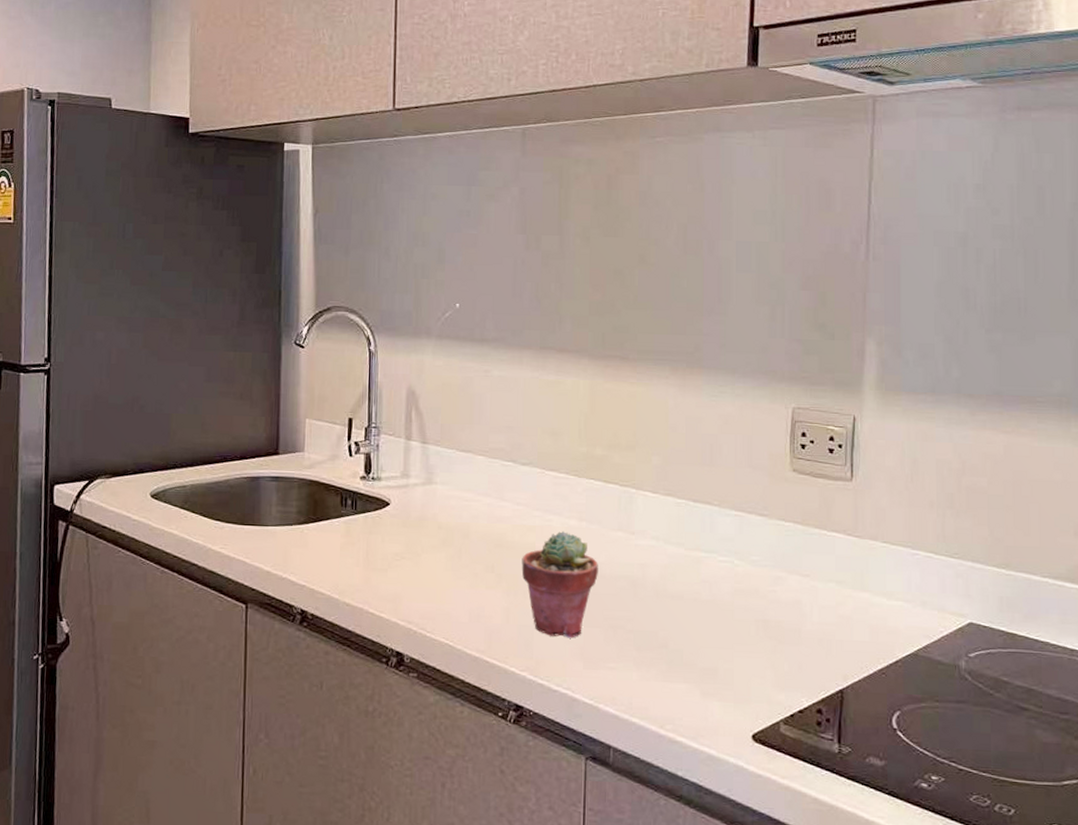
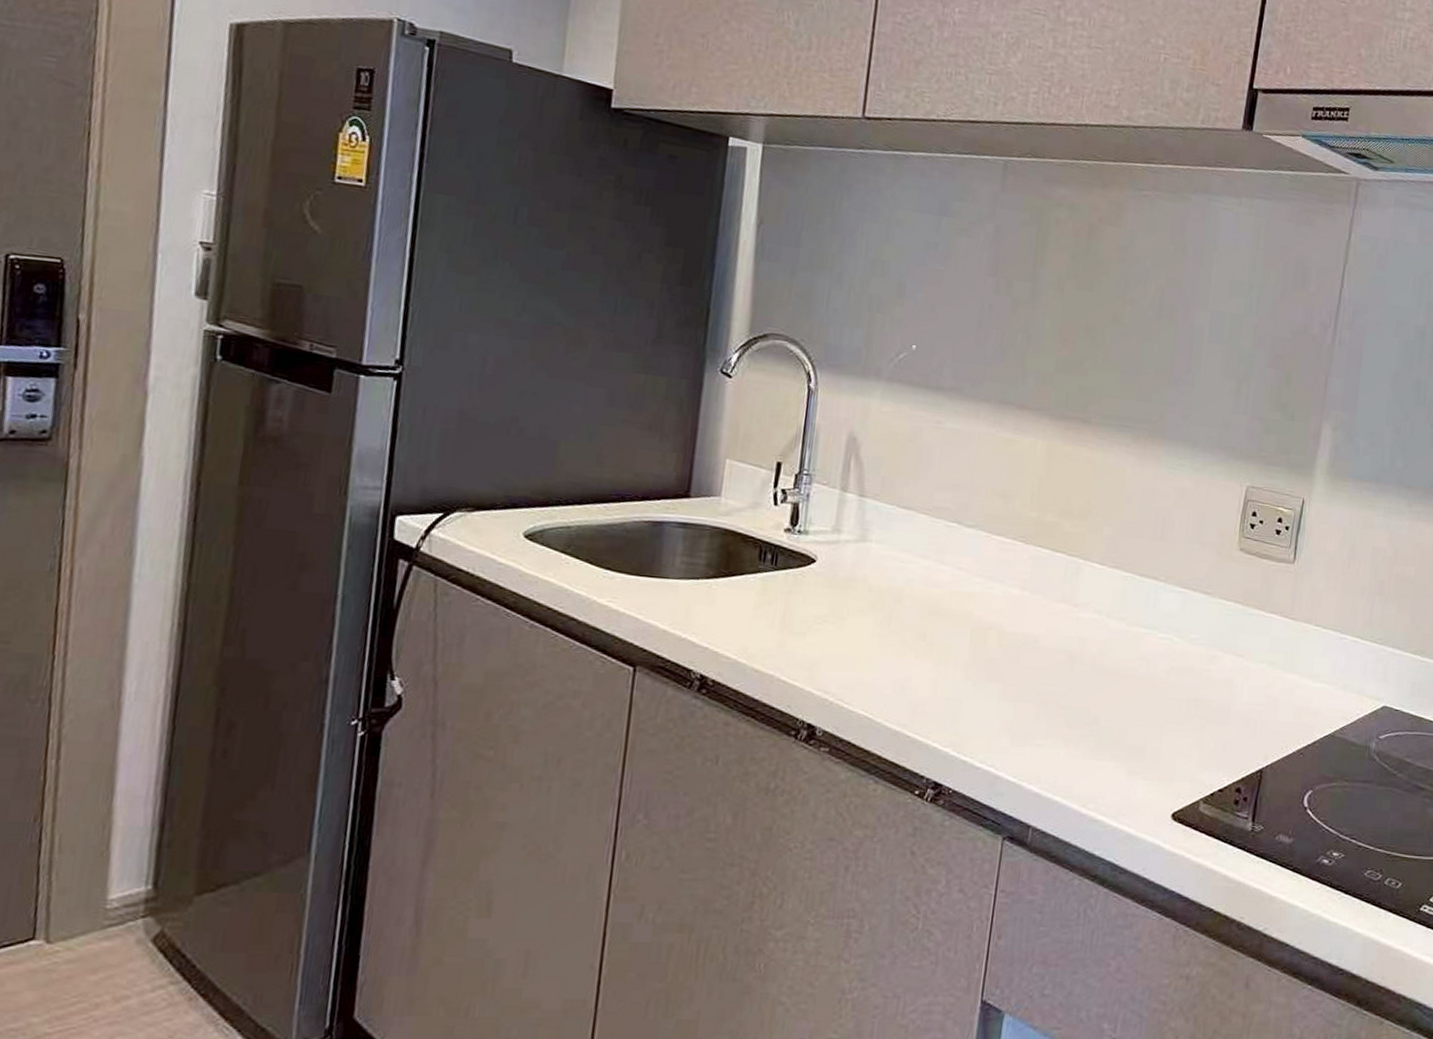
potted succulent: present [521,531,598,638] -> none [955,600,1037,713]

